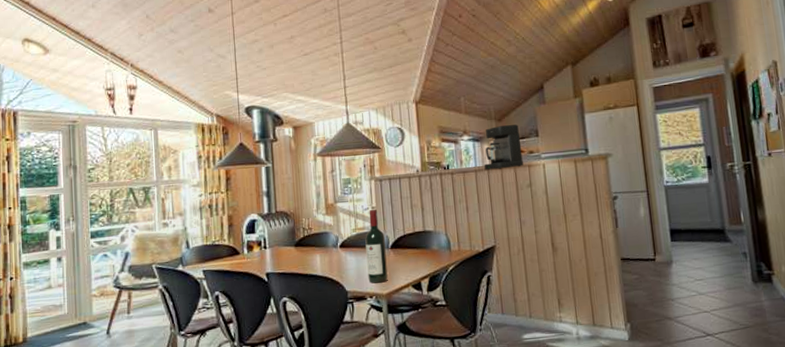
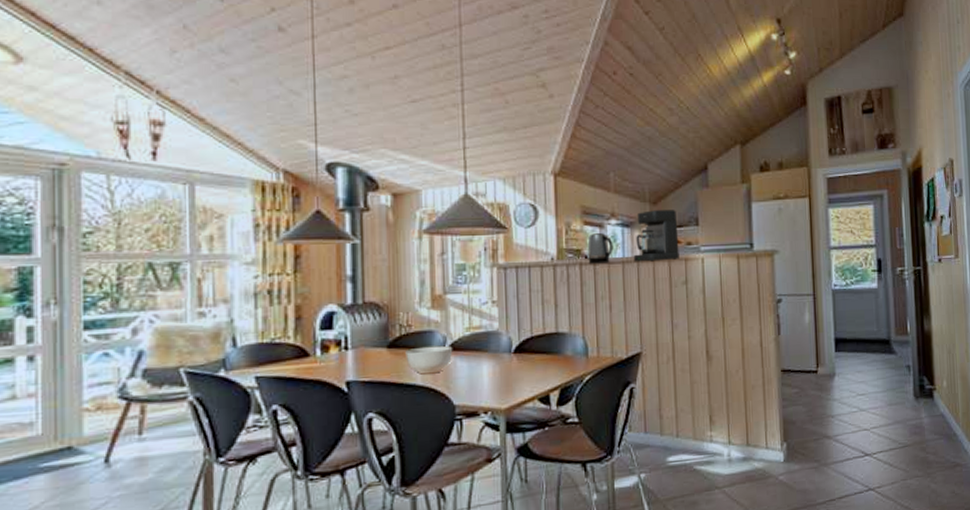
bowl: none [308,243,344,267] -> present [405,345,453,375]
wine bottle: present [365,209,388,284] -> none [481,303,508,396]
kettle: none [445,147,467,174] -> present [587,232,614,265]

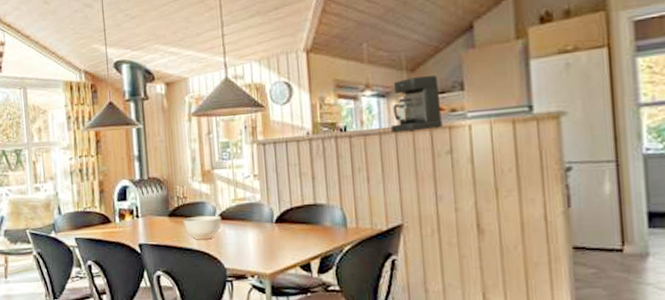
kettle: present [587,232,614,265] -> none [342,104,369,137]

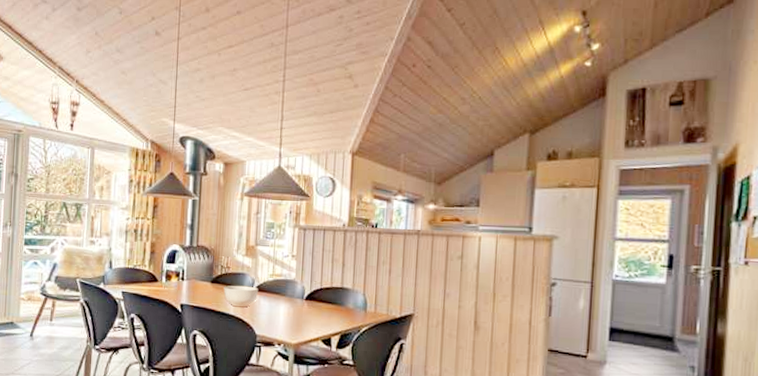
coffee maker: present [390,75,442,133] -> none [414,190,459,237]

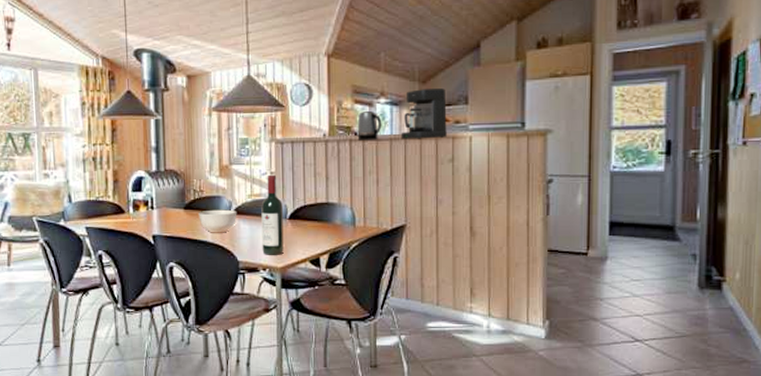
wine bottle: none [279,257,301,332] -> present [261,174,284,255]
kettle: none [374,205,398,234] -> present [357,110,382,142]
coffee maker: none [414,190,459,237] -> present [400,88,447,140]

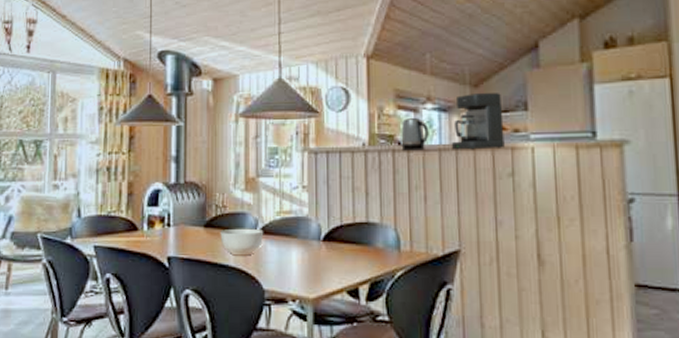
wine bottle: present [261,174,284,255] -> none [291,188,317,284]

